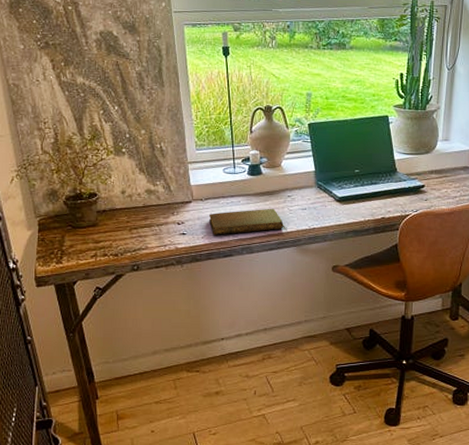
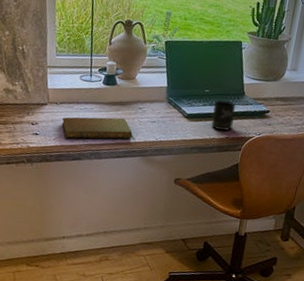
mug: none [364,179,389,211] -> present [211,100,236,131]

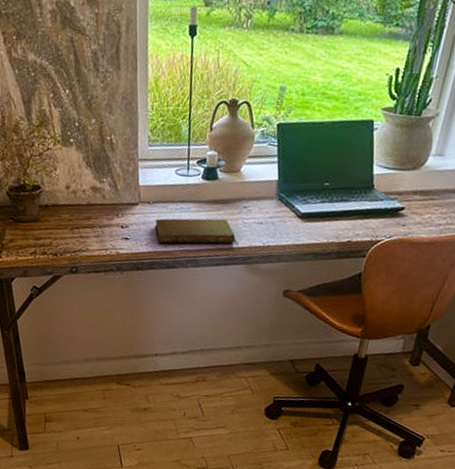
mug: present [211,100,236,131] -> none [330,195,362,234]

